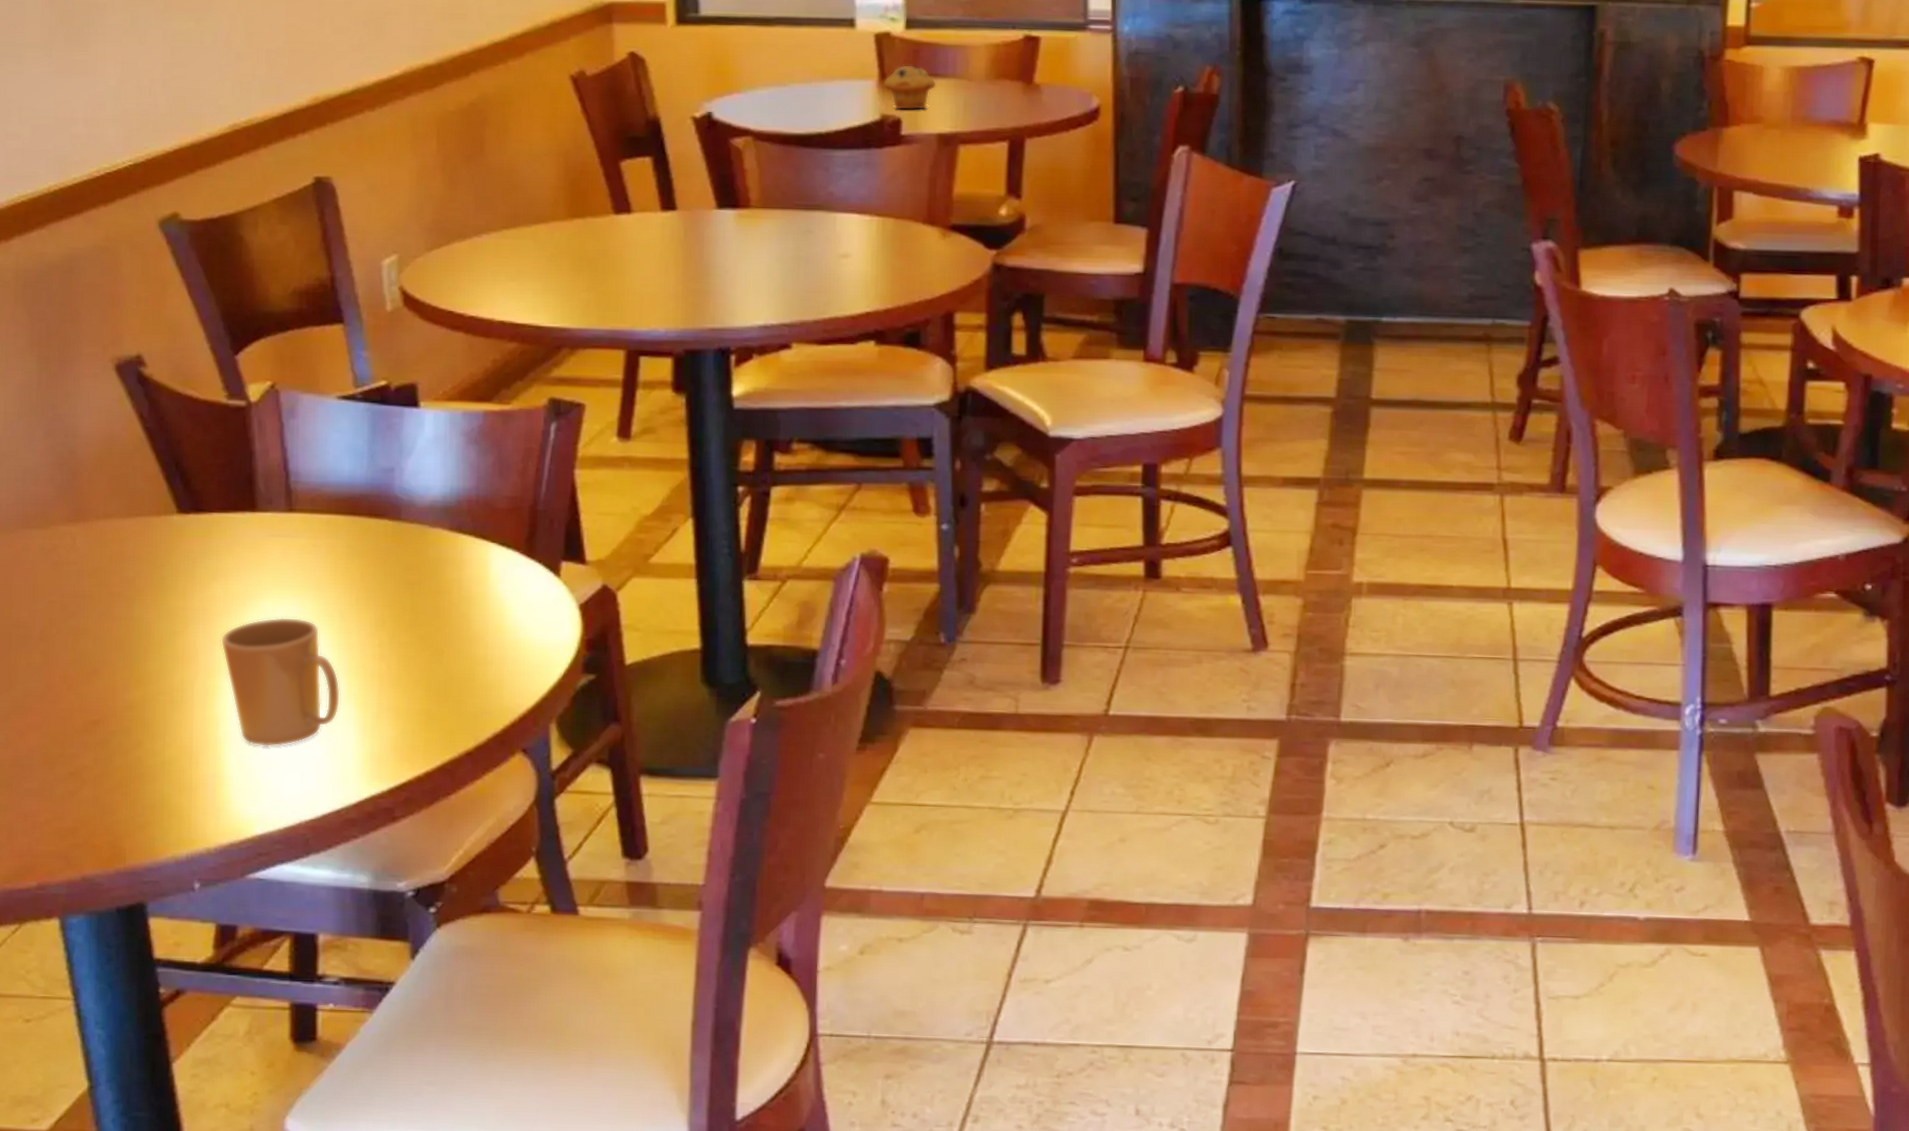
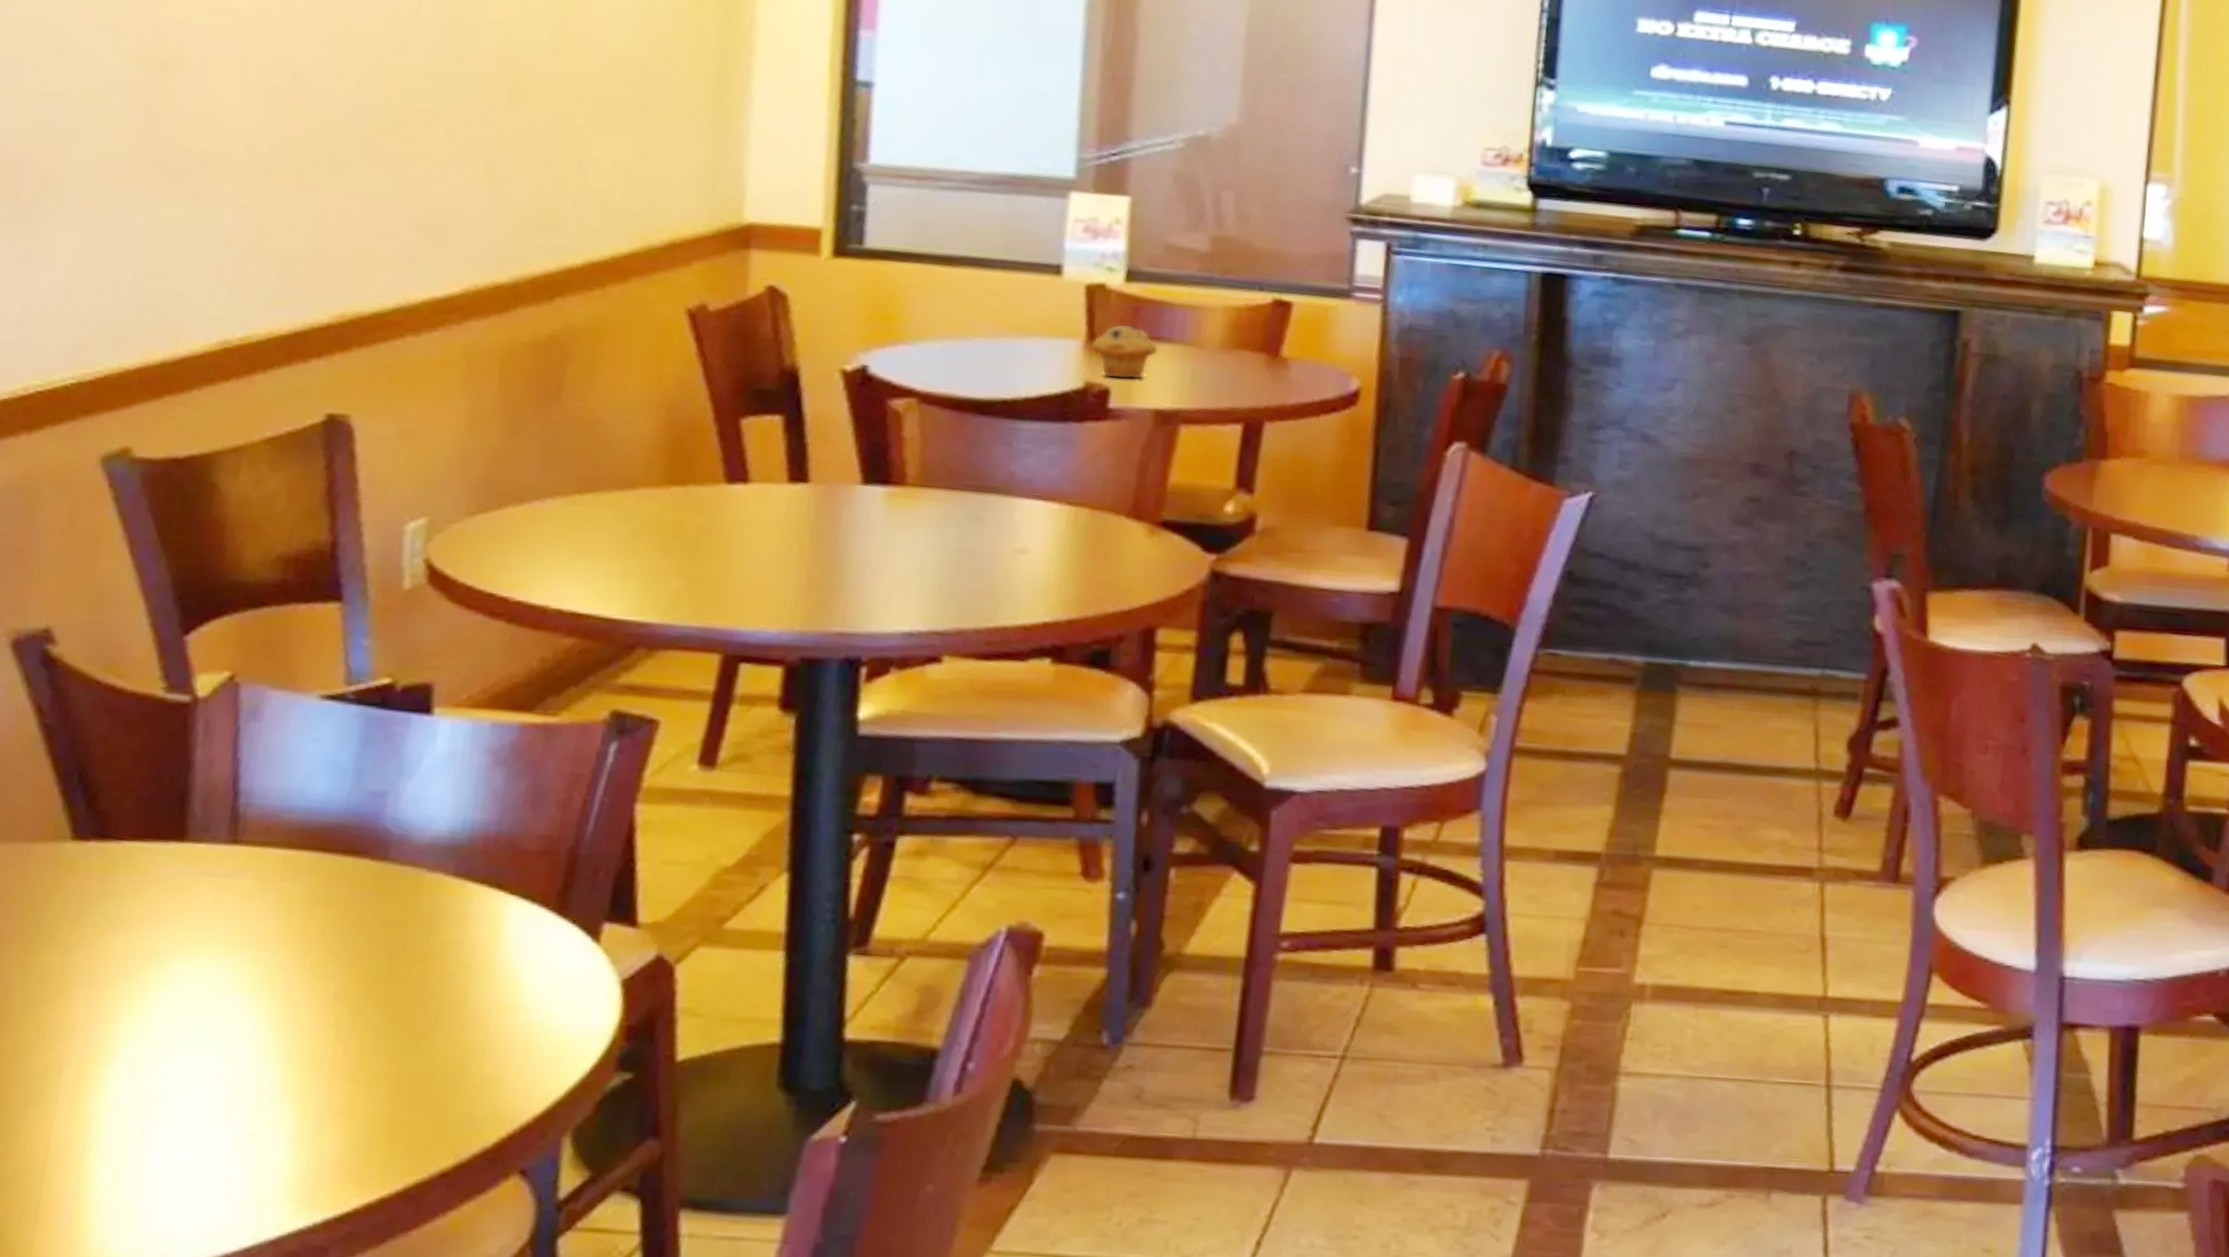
mug: present [220,617,341,746] -> none [109,983,273,1159]

